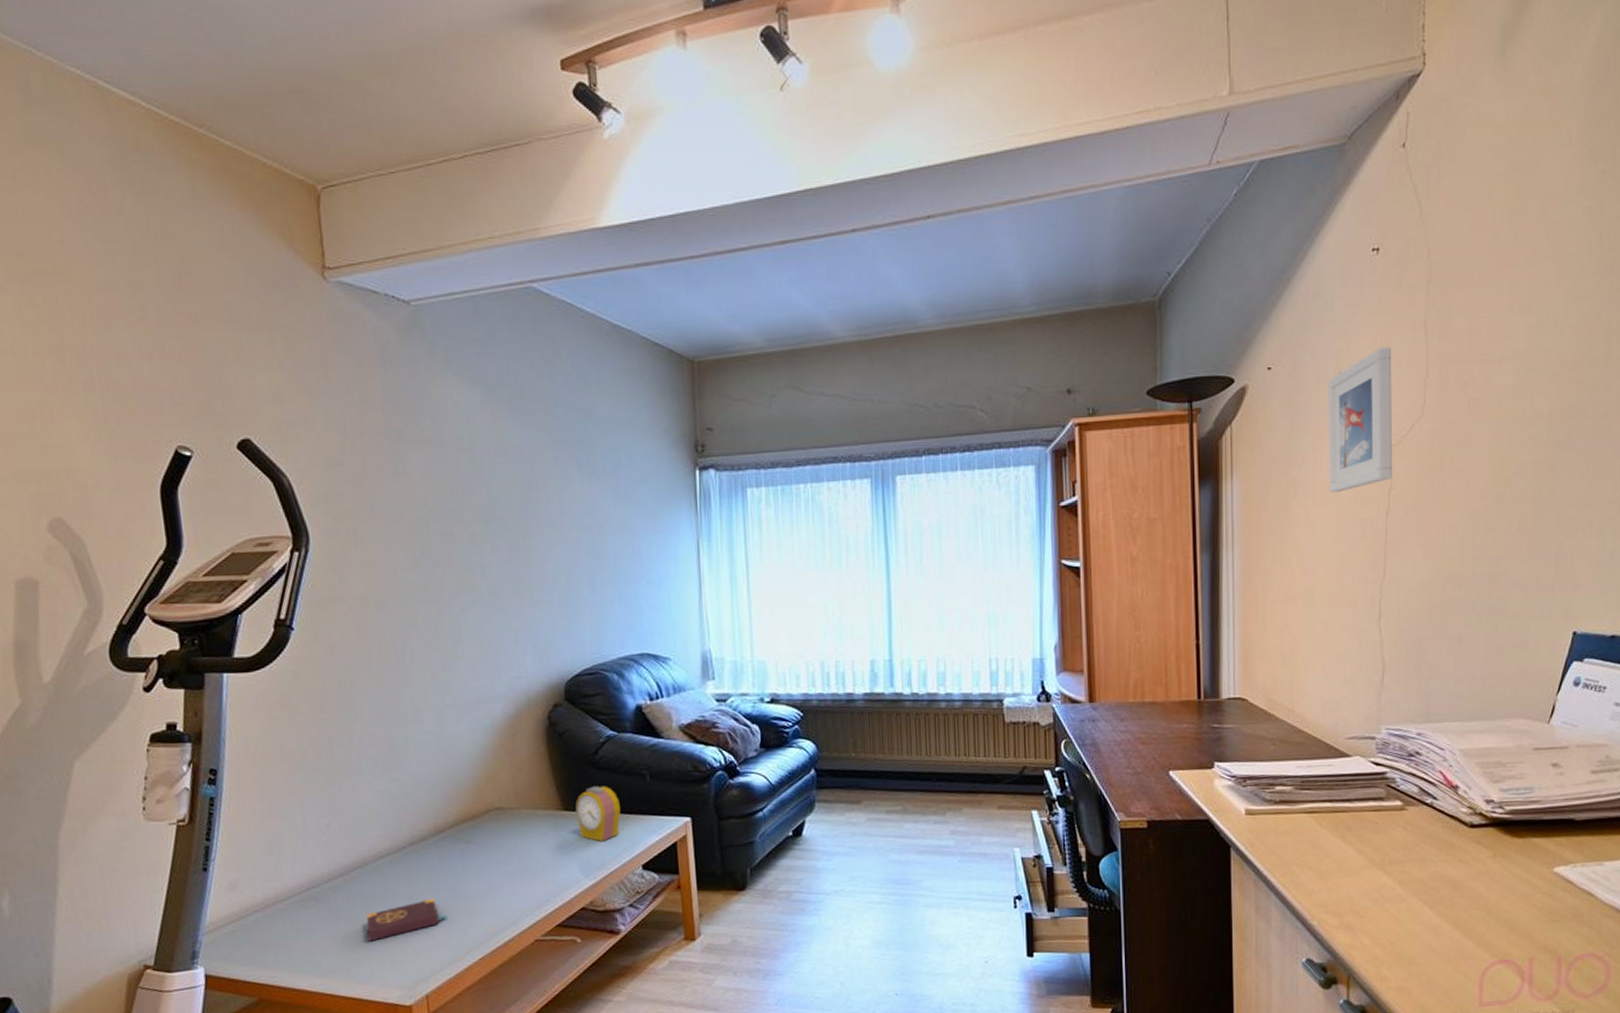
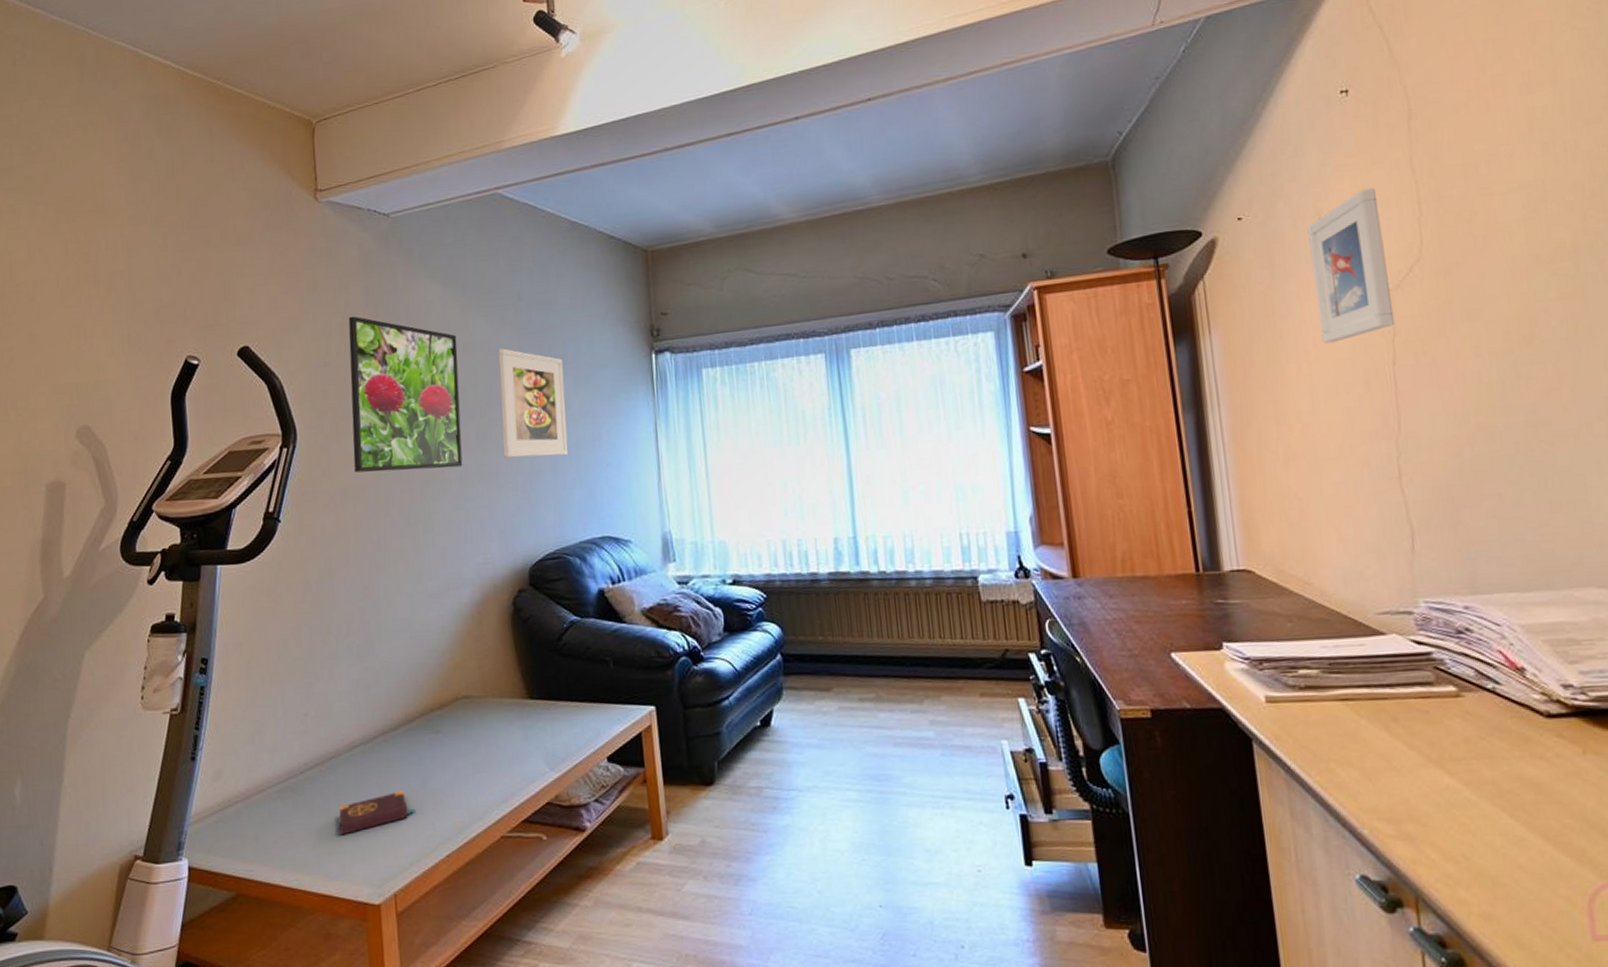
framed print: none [365,412,494,581] -> present [348,316,463,473]
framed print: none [532,456,607,571] -> present [498,348,569,458]
alarm clock: present [575,786,621,841] -> none [540,673,585,732]

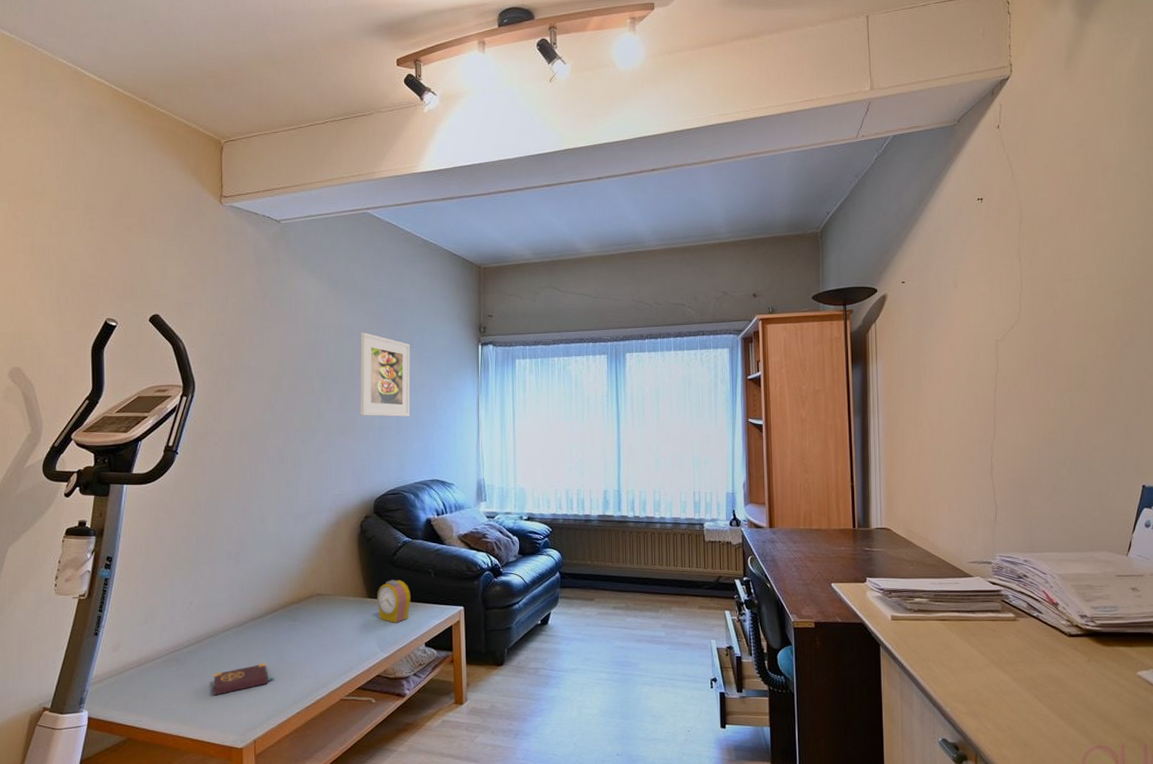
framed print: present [348,316,463,473] -> none [240,298,329,421]
alarm clock: none [540,673,585,732] -> present [377,580,411,623]
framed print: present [1307,188,1395,344] -> none [947,269,998,375]

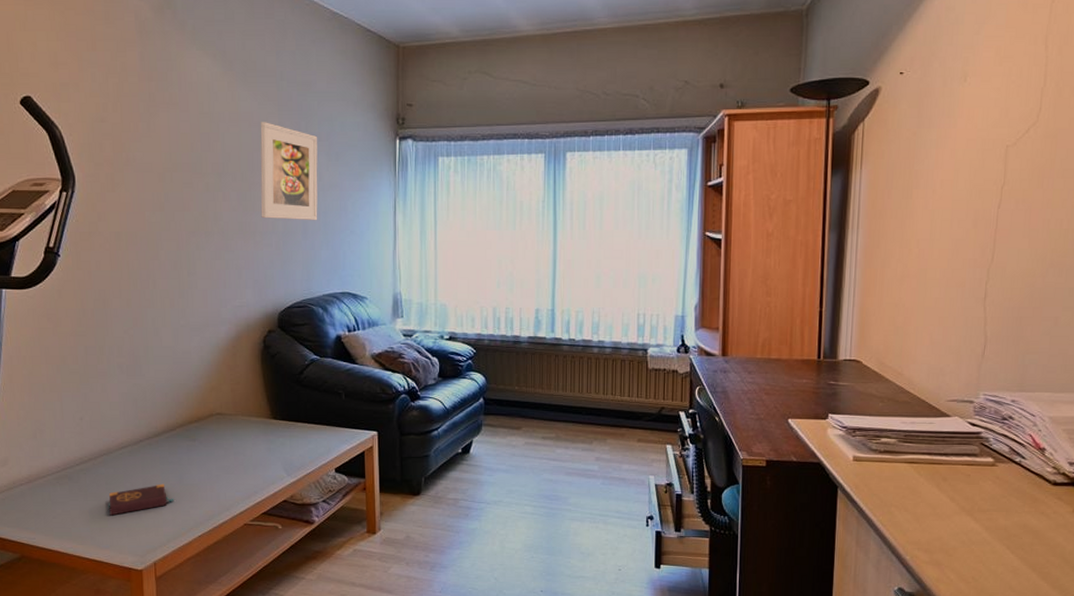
alarm clock: present [377,580,411,623] -> none [282,401,319,446]

